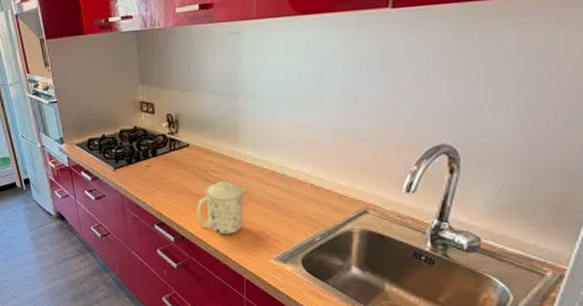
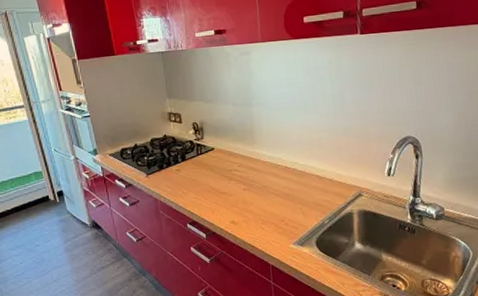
mug: present [196,180,246,235] -> none [224,177,265,227]

